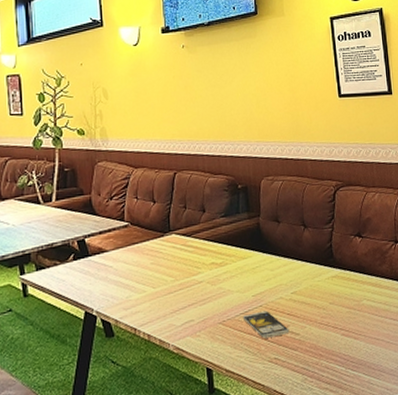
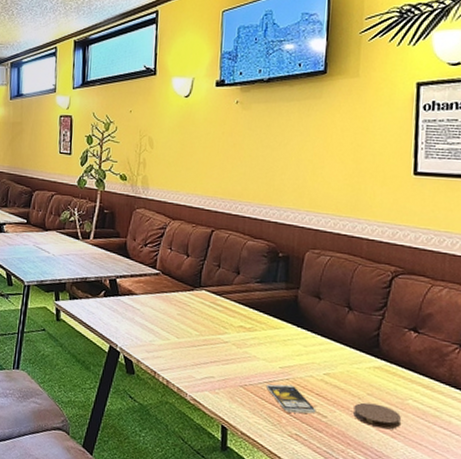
coaster: none [320,310,361,333] -> present [353,402,402,430]

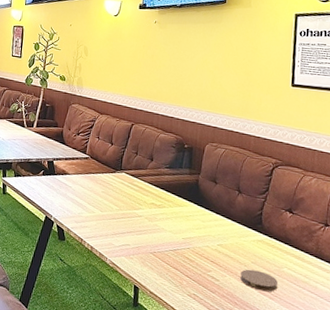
smartphone: present [265,384,316,414] -> none [171,251,211,278]

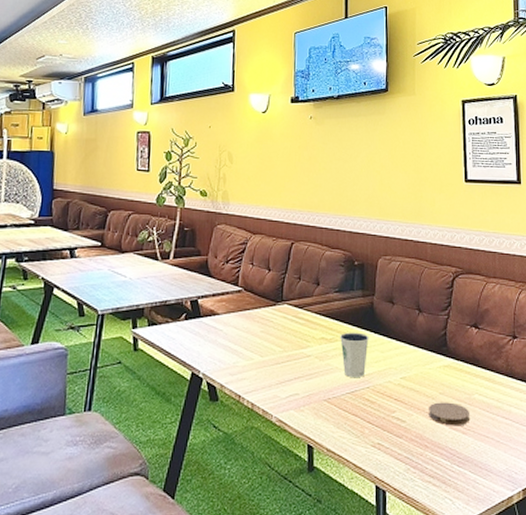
dixie cup: none [167,201,193,239] -> present [340,332,369,377]

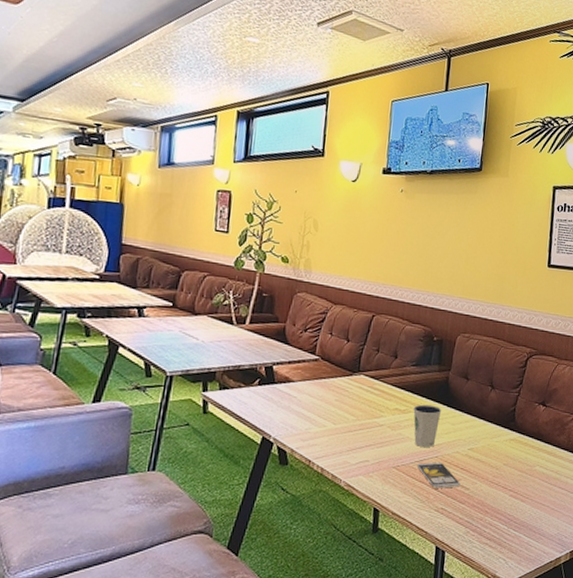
smartphone: none [348,393,396,421] -> present [416,462,461,488]
coaster: present [429,402,471,426] -> none [491,472,531,495]

